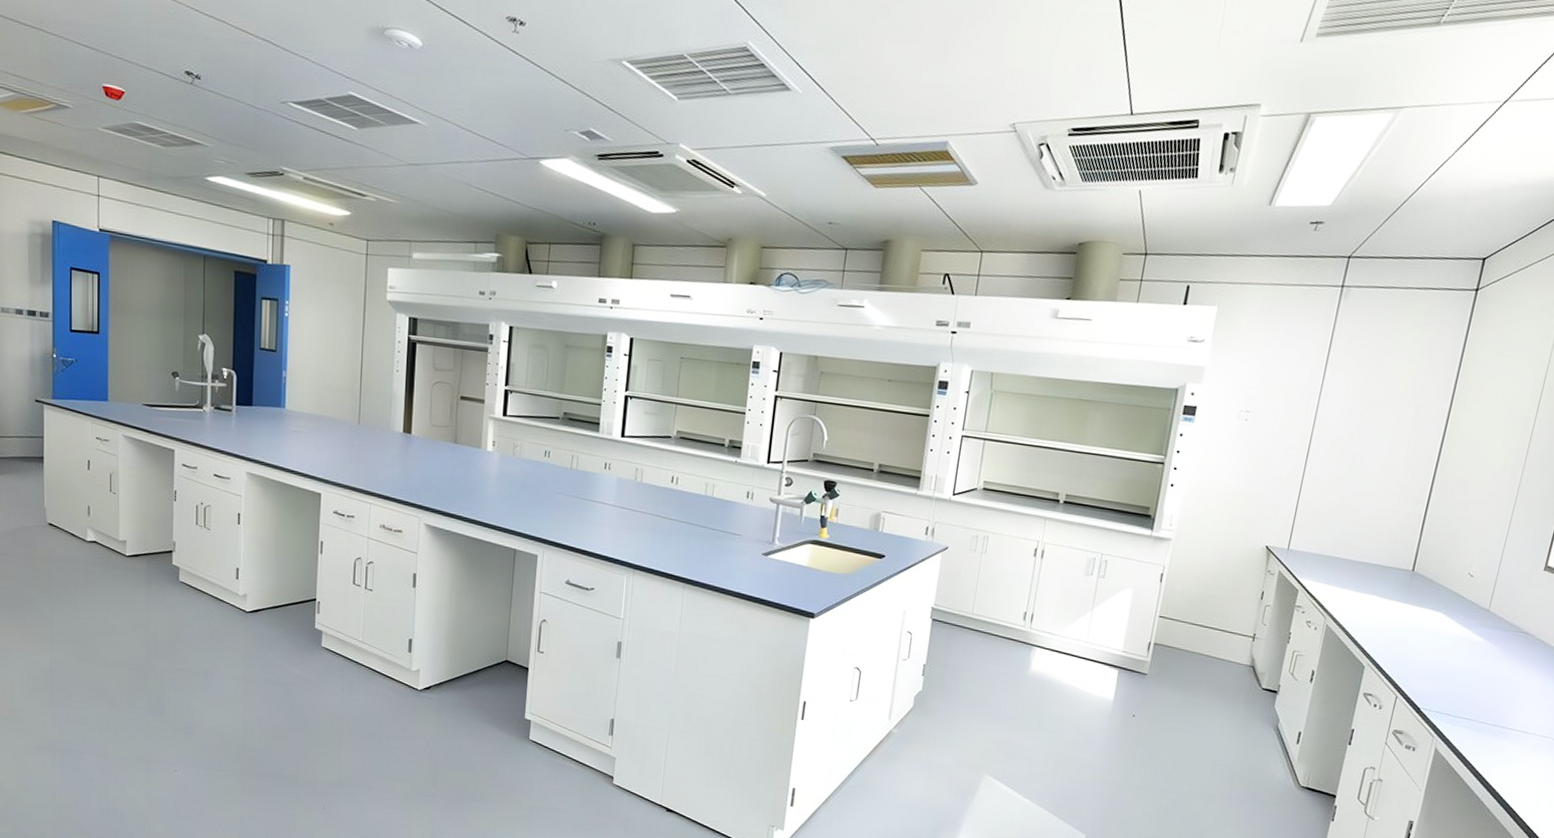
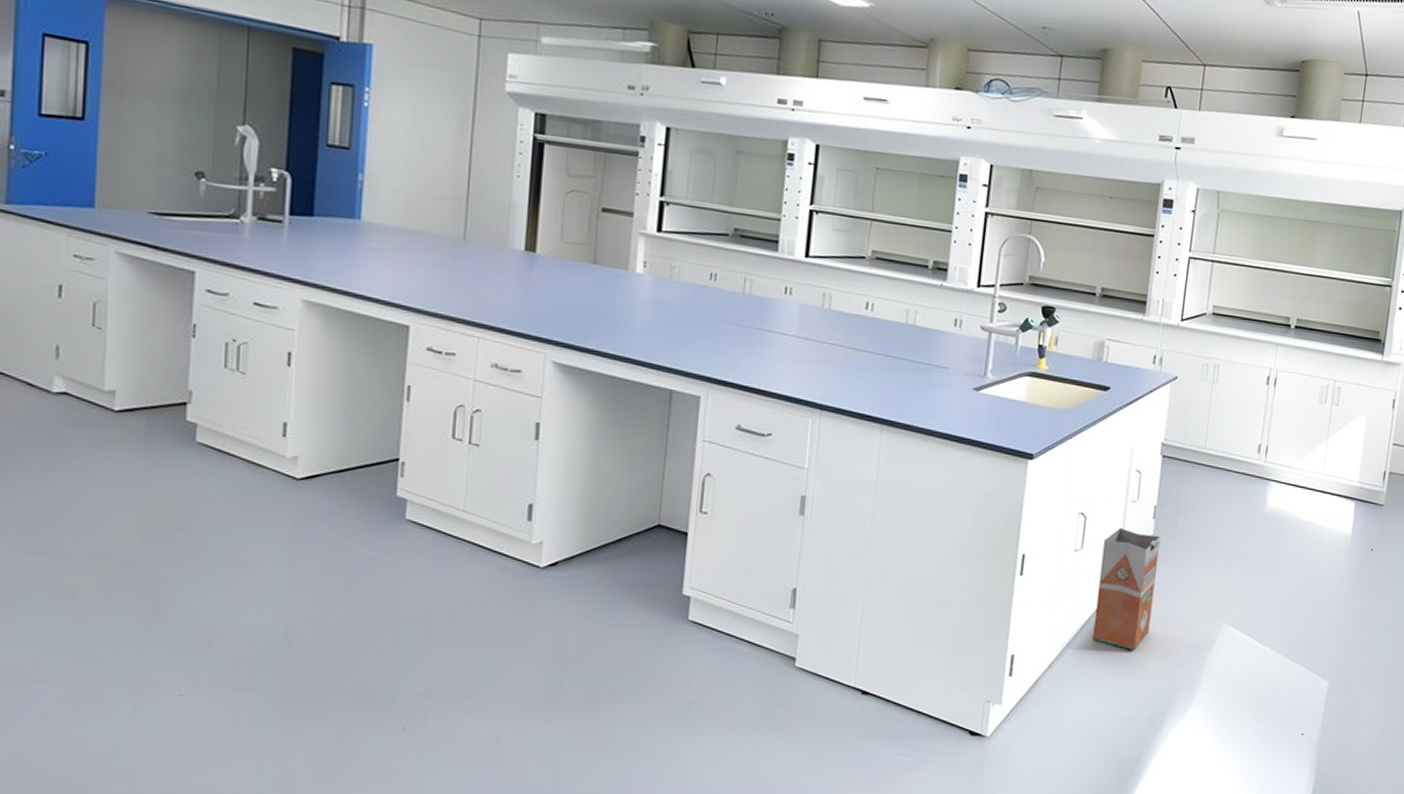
waste bin: none [864,682,929,793] -> present [1092,527,1161,651]

